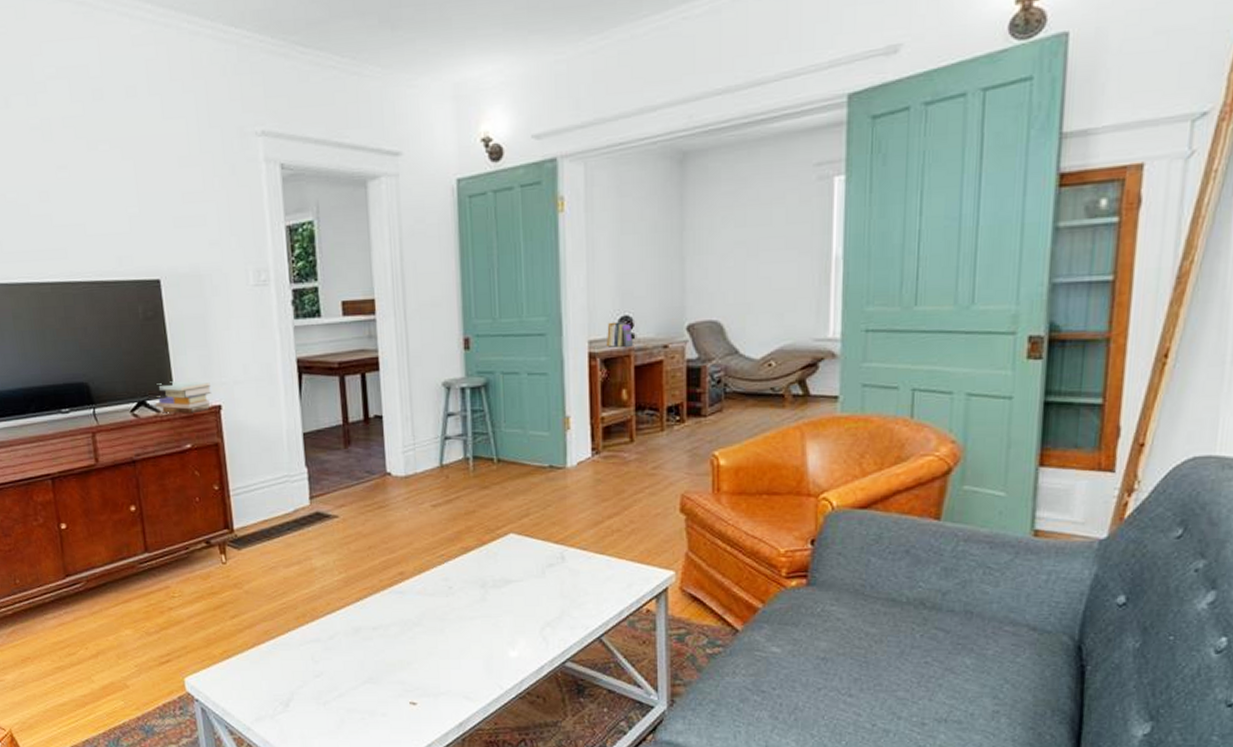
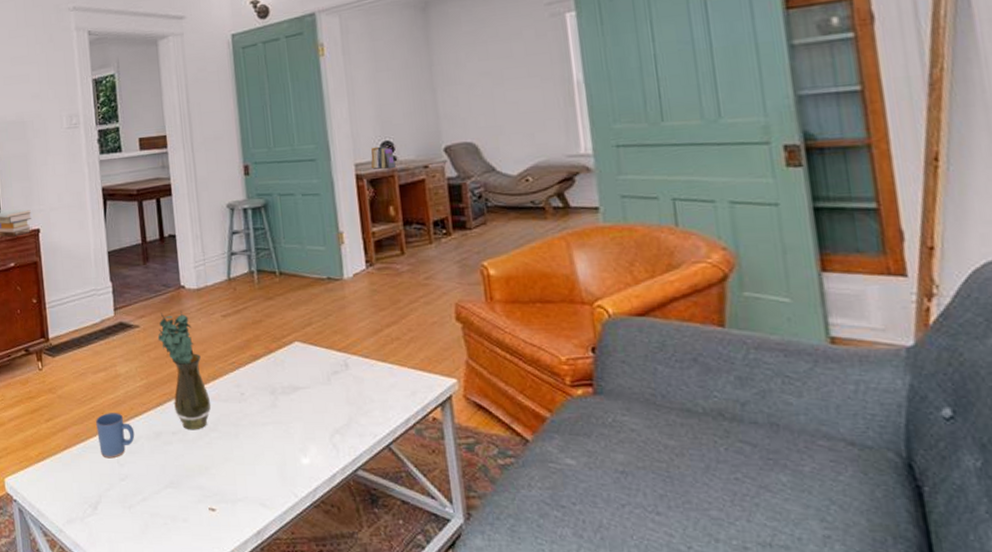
mug: none [287,608,332,654] -> present [95,413,135,457]
vase: none [358,500,416,625] -> present [157,311,211,430]

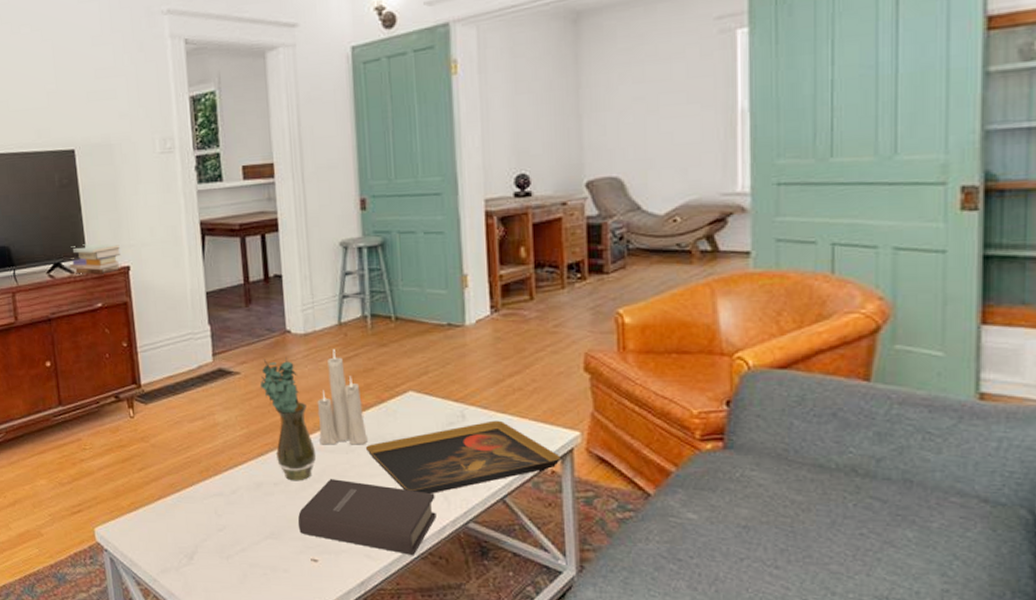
mug: present [95,413,135,457] -> none [191,463,234,508]
book: none [195,428,327,503] -> present [297,479,436,555]
candle: none [210,303,258,395] -> present [317,349,367,445]
decorative tray: none [256,369,440,441] -> present [365,420,561,493]
books: present [371,146,396,169] -> none [503,179,530,206]

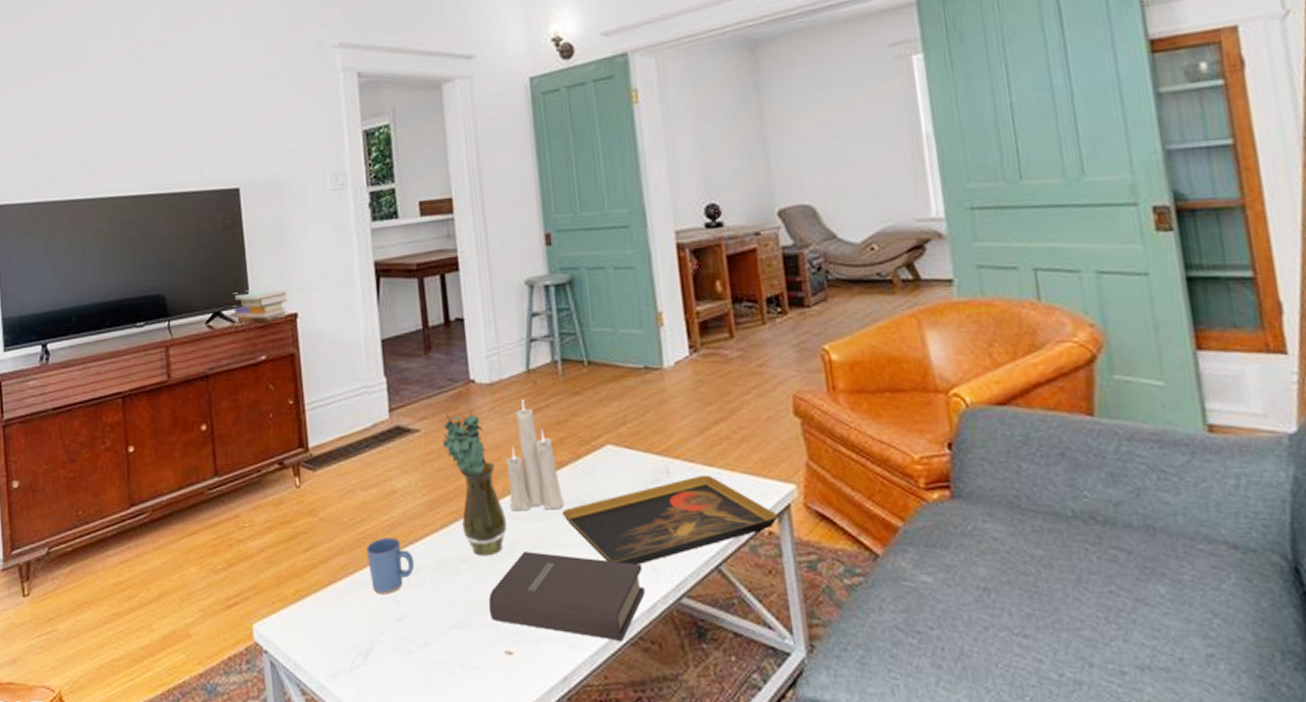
mug: none [191,463,234,508] -> present [365,538,415,593]

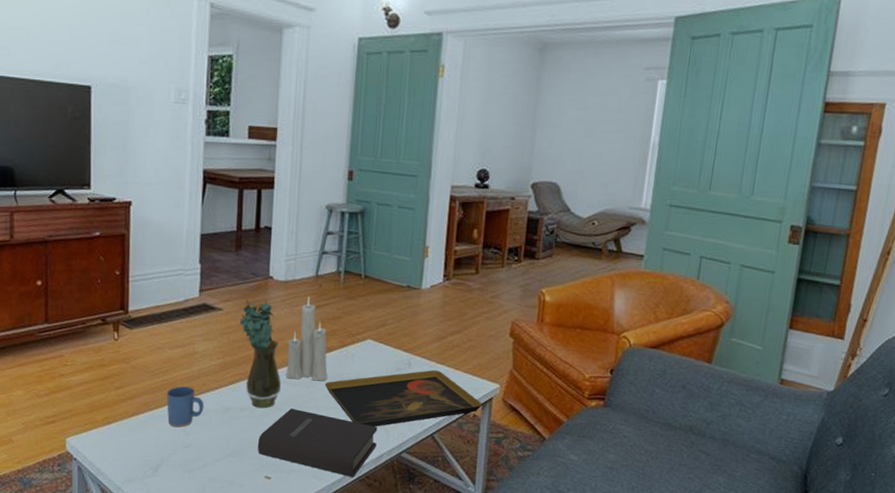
books: present [231,289,287,324] -> none [73,175,124,206]

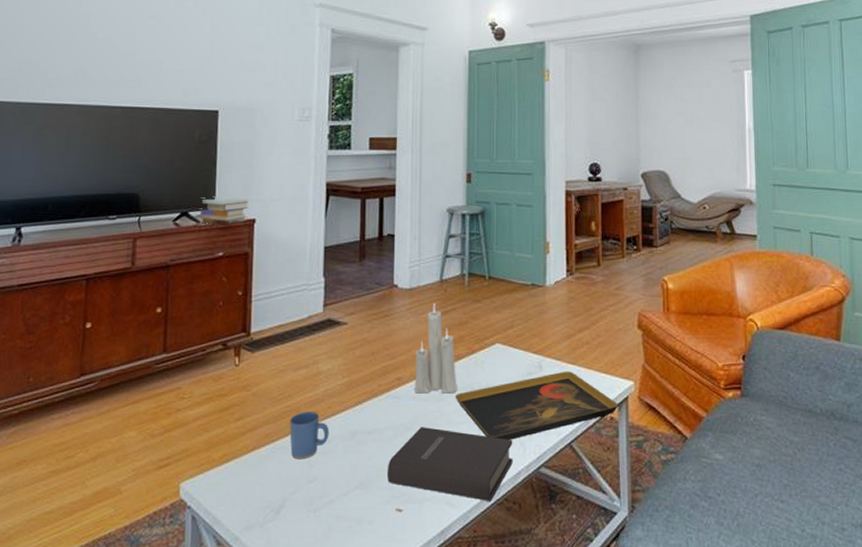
books: none [73,175,124,206] -> present [197,196,249,225]
vase: present [239,299,282,409] -> none [364,309,410,430]

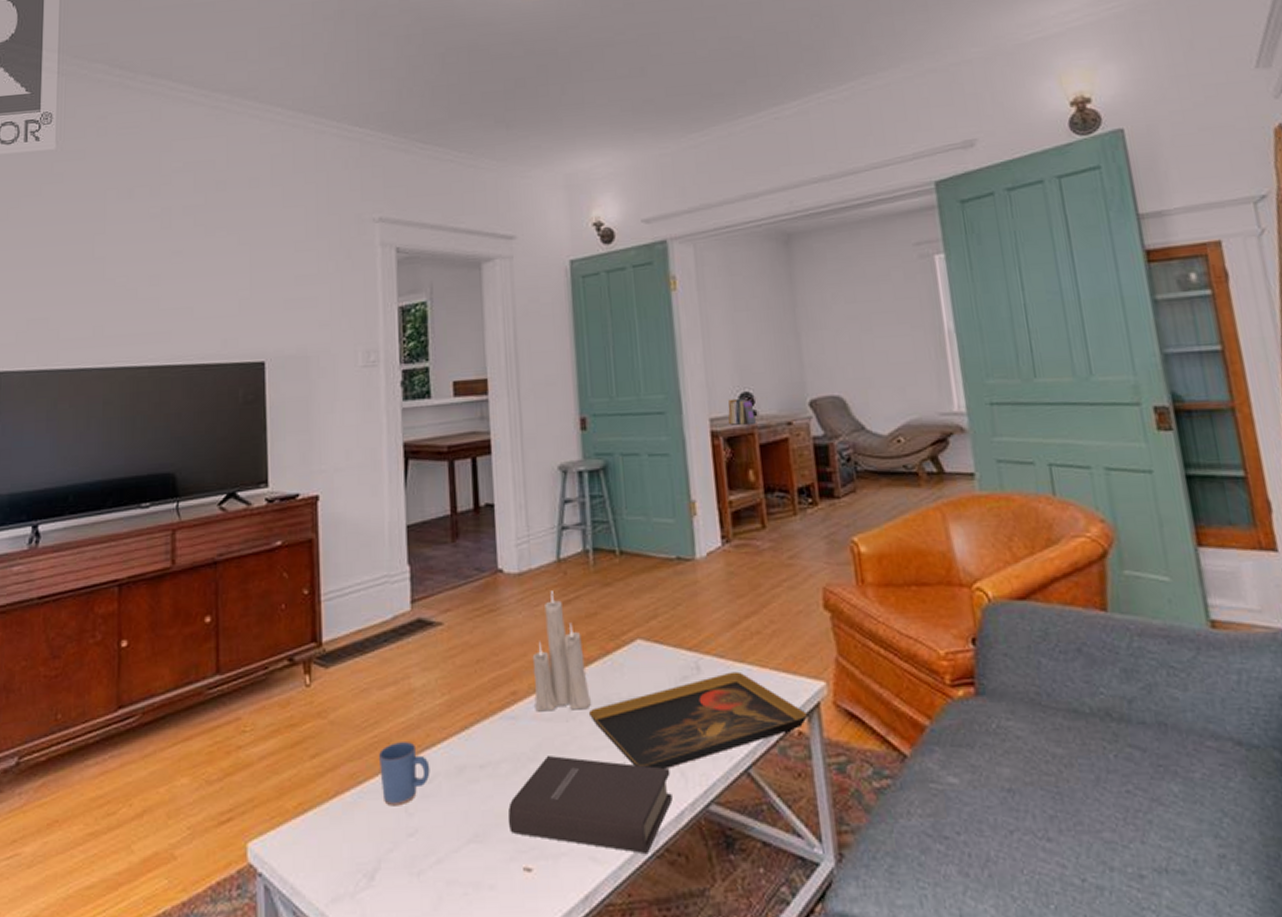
books: present [197,196,249,225] -> none [247,469,309,507]
books: none [580,167,600,188] -> present [728,398,756,426]

